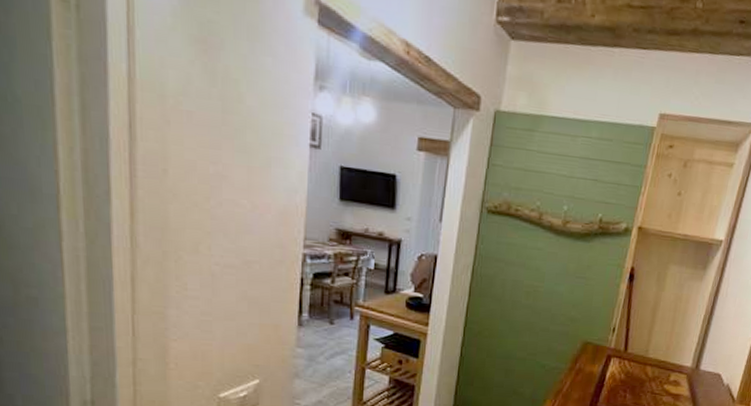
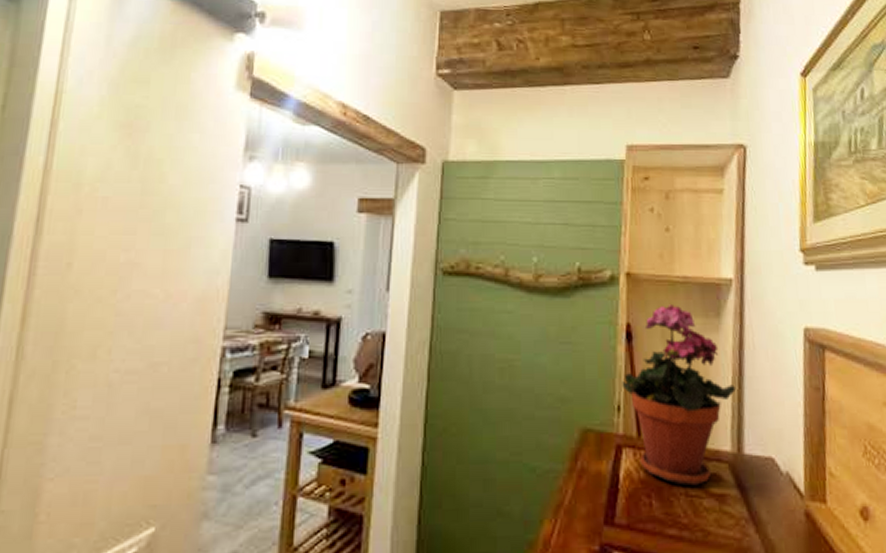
potted plant: none [619,255,705,387] -> present [622,303,735,486]

